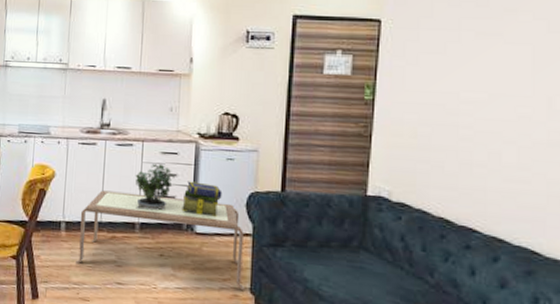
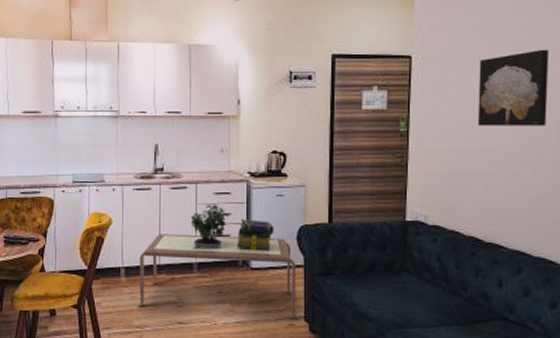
wall art: none [453,17,540,102] -> present [477,49,549,126]

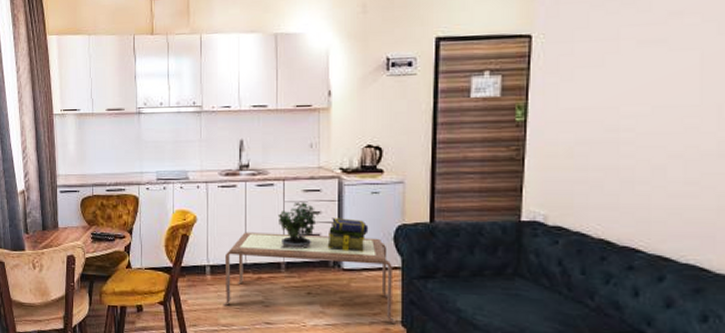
wall art: present [477,49,549,126] -> none [612,19,709,113]

